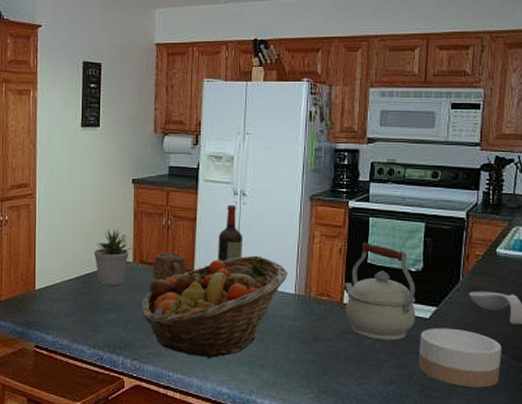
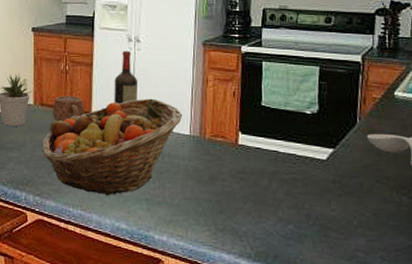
kettle: present [345,242,416,341] -> none [239,85,313,181]
bowl: present [418,328,502,388] -> none [316,169,403,230]

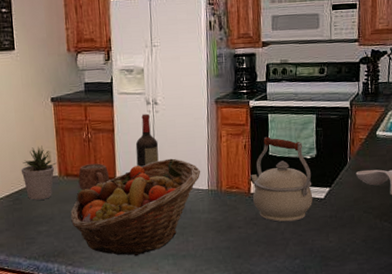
kettle: none [239,85,313,181] -> present [251,136,313,222]

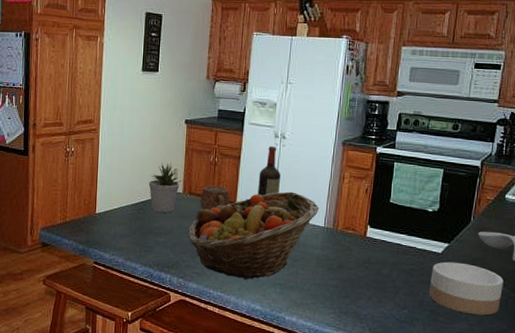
kettle: present [251,136,313,222] -> none [368,184,431,271]
bowl: none [317,204,385,254] -> present [428,261,504,316]

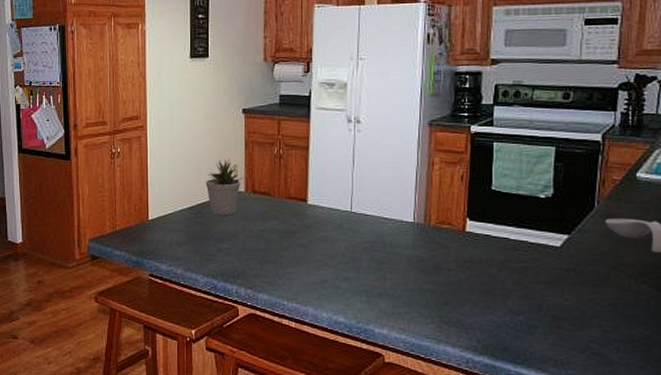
fruit basket: present [188,191,319,280] -> none [254,184,406,288]
mug: present [200,186,230,210] -> none [265,182,300,210]
wine bottle: present [258,146,281,197] -> none [332,132,358,191]
bowl: present [428,261,504,316] -> none [548,256,642,320]

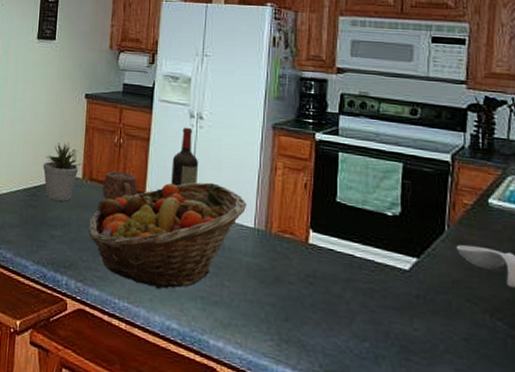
fruit basket: none [254,184,406,288] -> present [88,182,247,290]
mug: none [265,182,300,210] -> present [102,171,138,200]
wine bottle: none [332,132,358,191] -> present [171,127,199,187]

